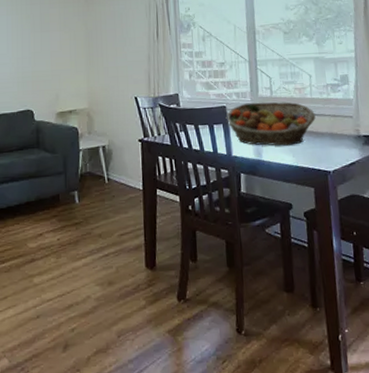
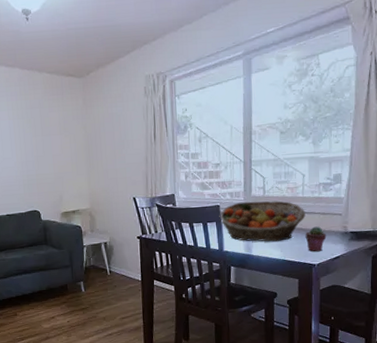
potted succulent: none [317,129,340,158] -> present [305,226,327,252]

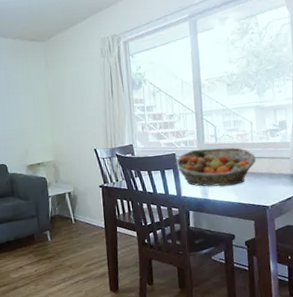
potted succulent: present [305,226,327,252] -> none [257,170,278,194]

